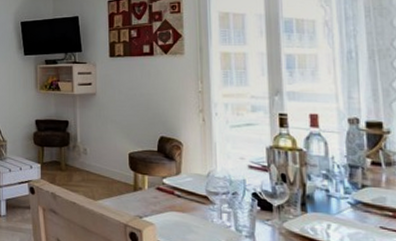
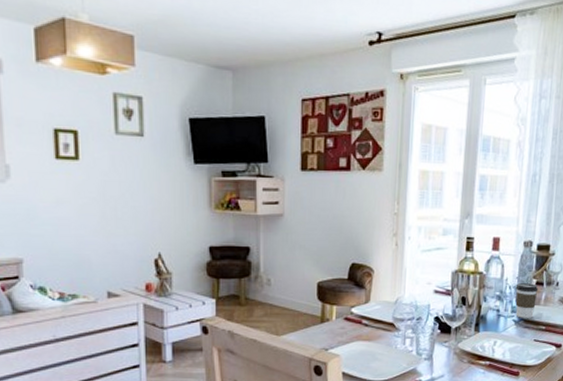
coffee cup: none [345,162,376,202] -> present [515,283,539,318]

